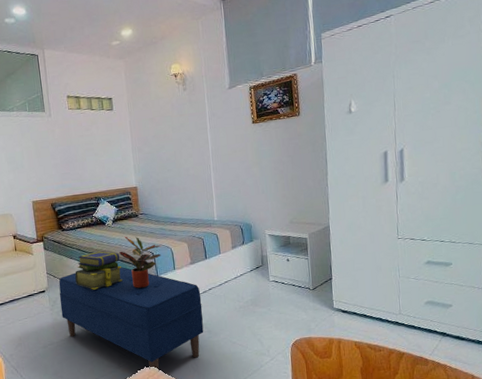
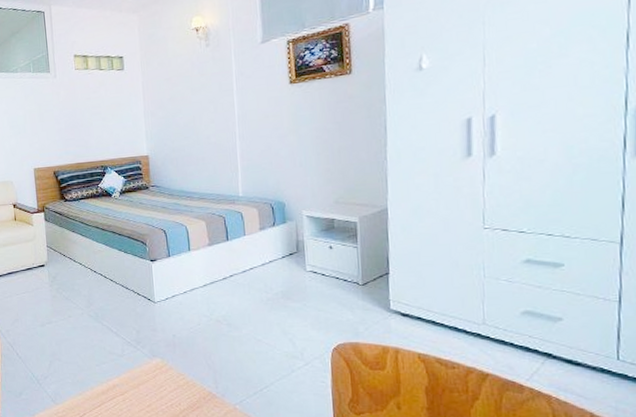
bench: present [58,267,204,372] -> none [59,244,222,365]
stack of books: present [75,251,123,290] -> none [77,225,129,268]
potted plant: present [119,236,162,289] -> none [126,210,175,270]

